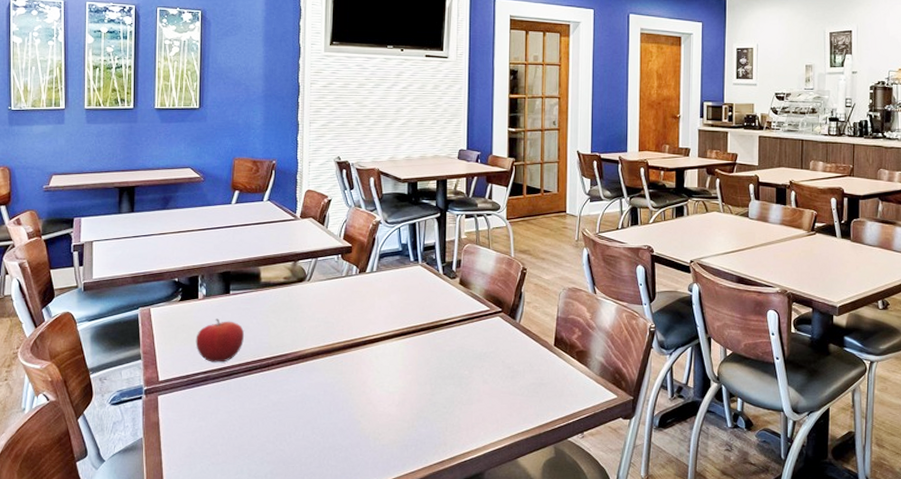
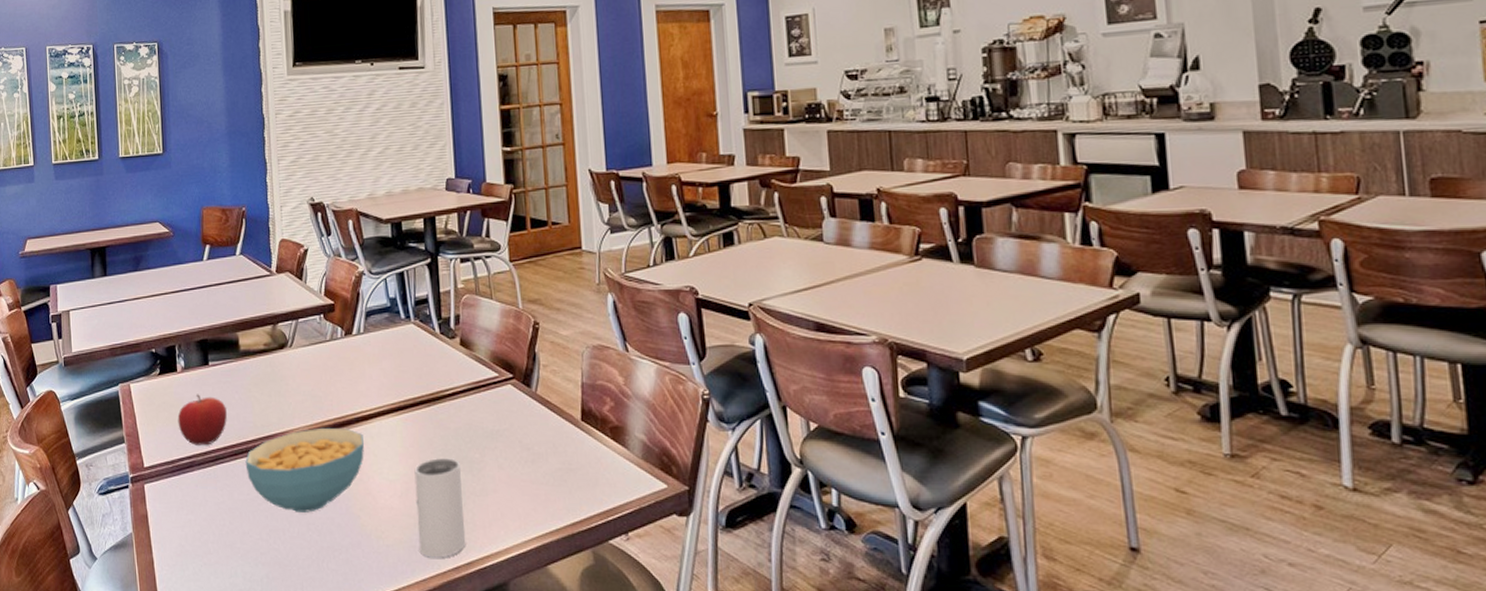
cereal bowl: none [258,348,370,419] -> present [245,427,365,512]
mug: none [410,374,452,454] -> present [414,458,466,558]

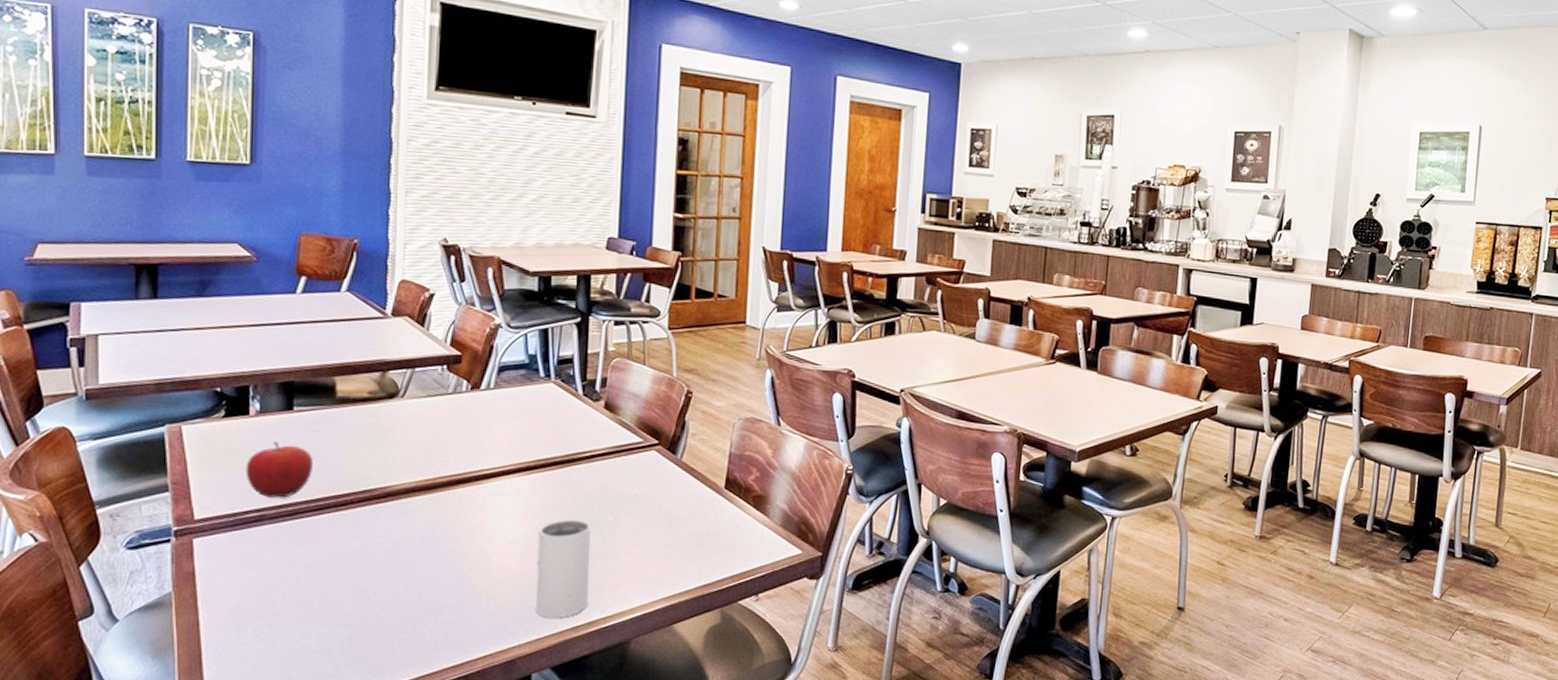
cereal bowl: present [245,427,365,512] -> none [332,484,484,572]

